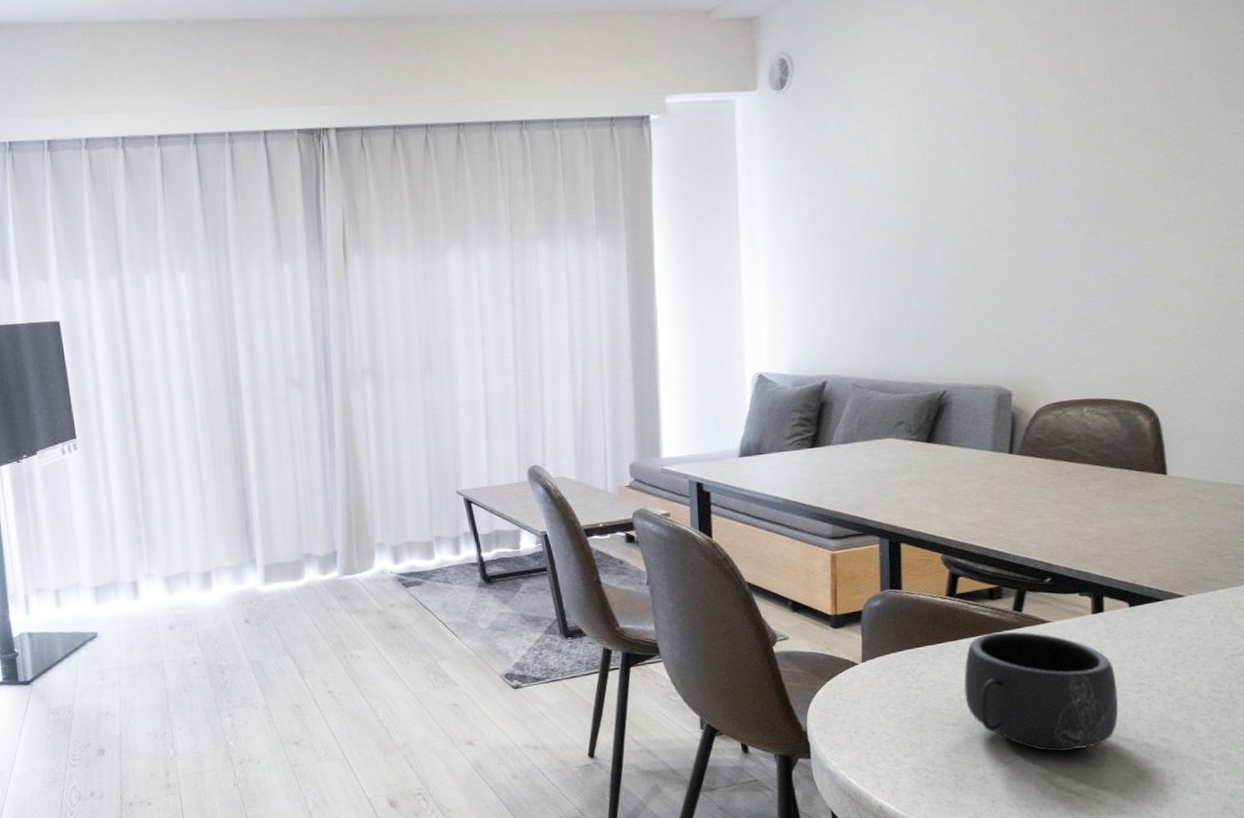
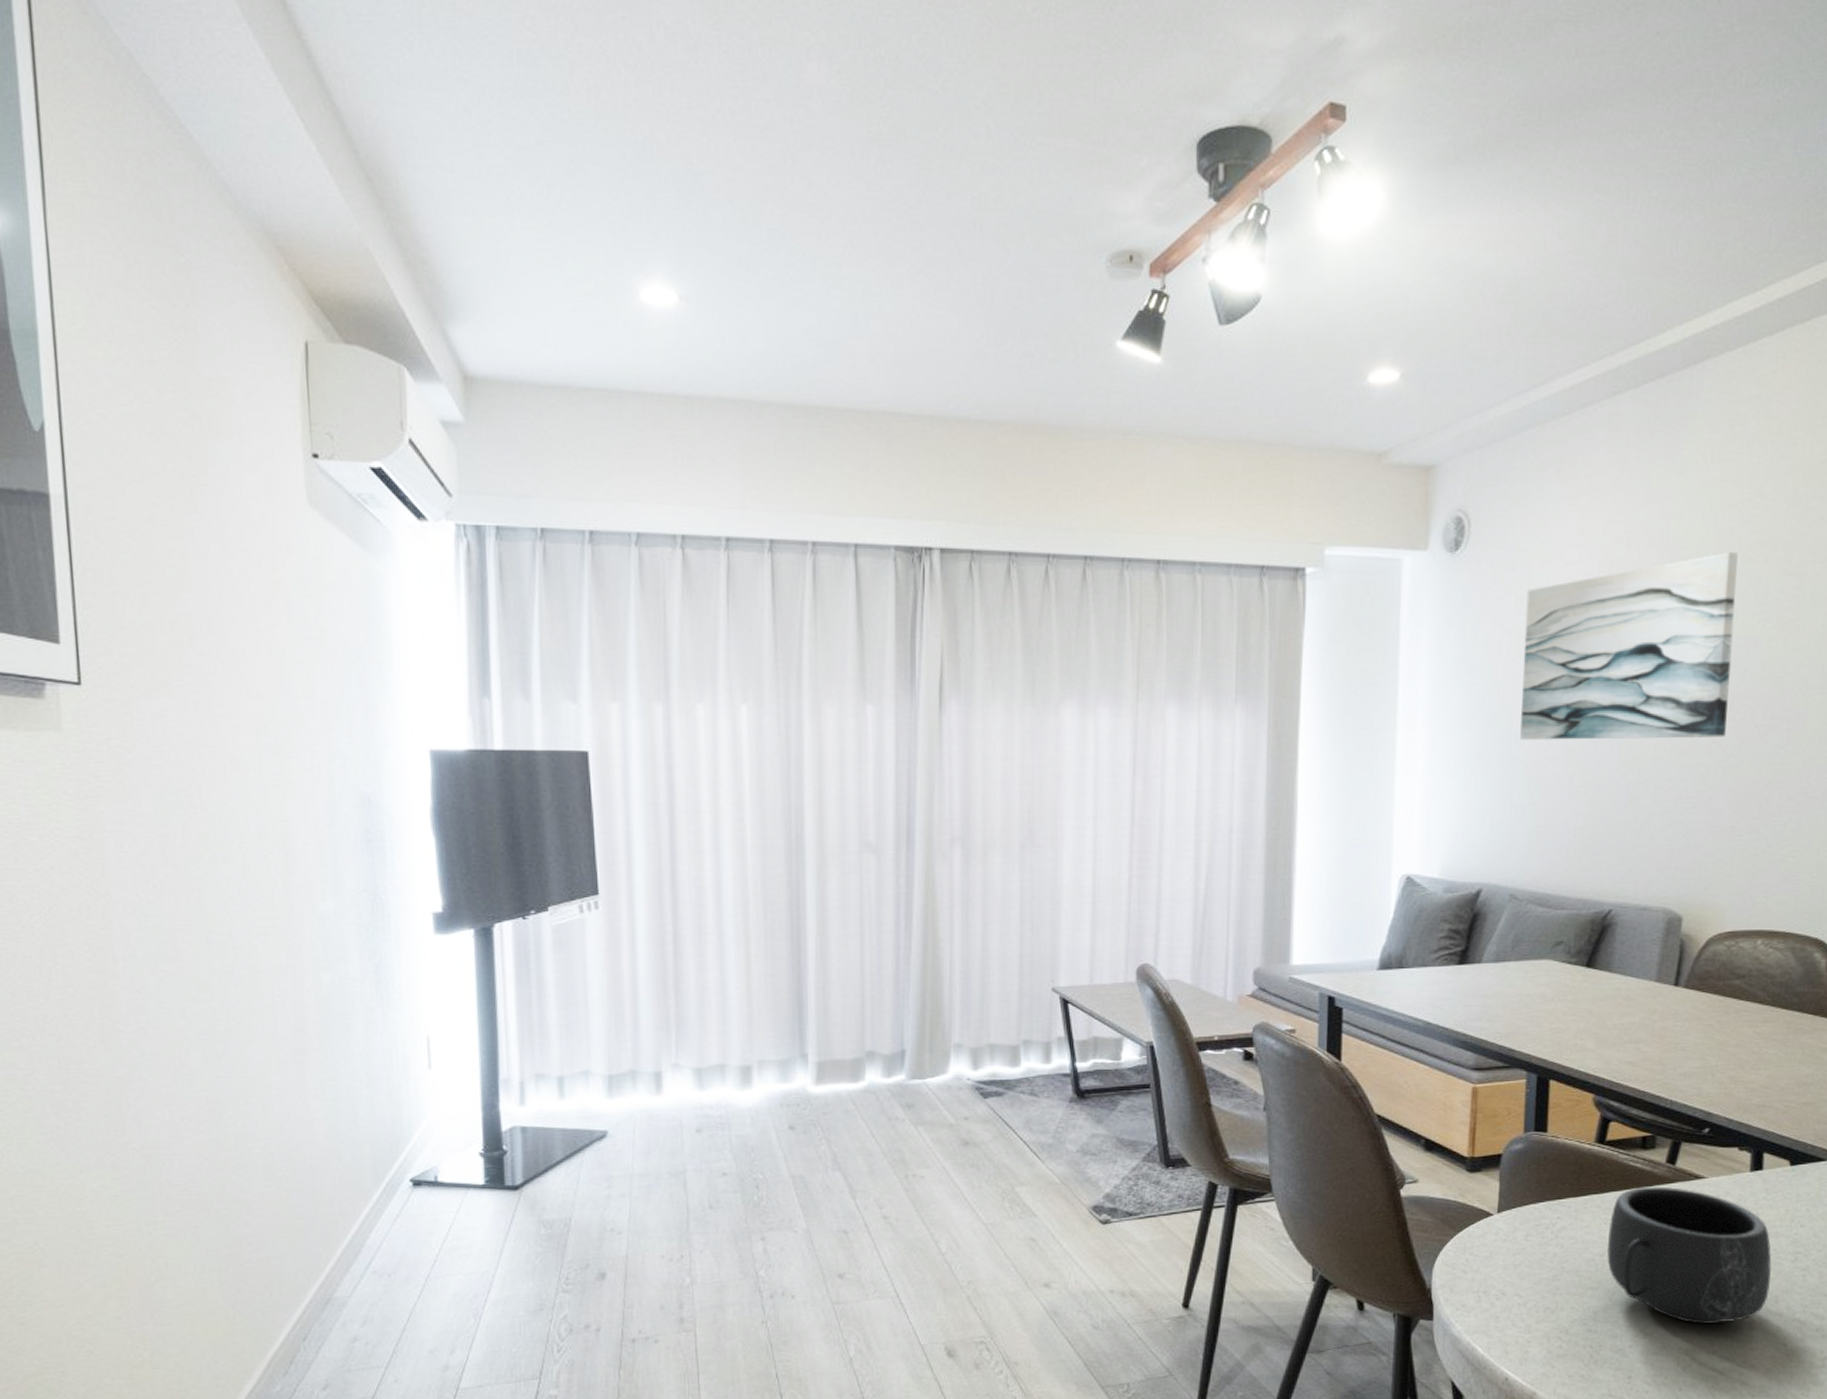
wall art: none [848,66,1041,248] -> present [1520,552,1738,740]

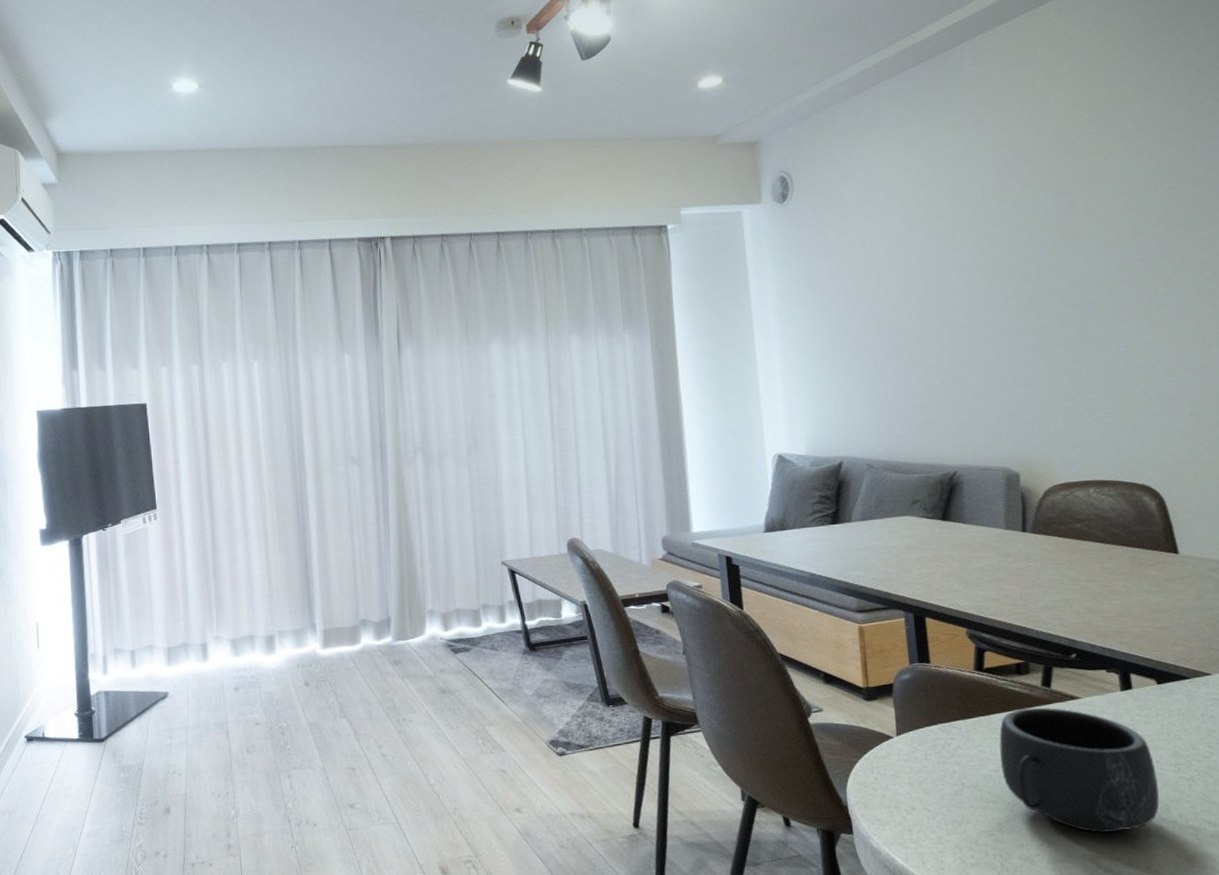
wall art: present [1520,552,1738,740] -> none [845,181,1030,341]

